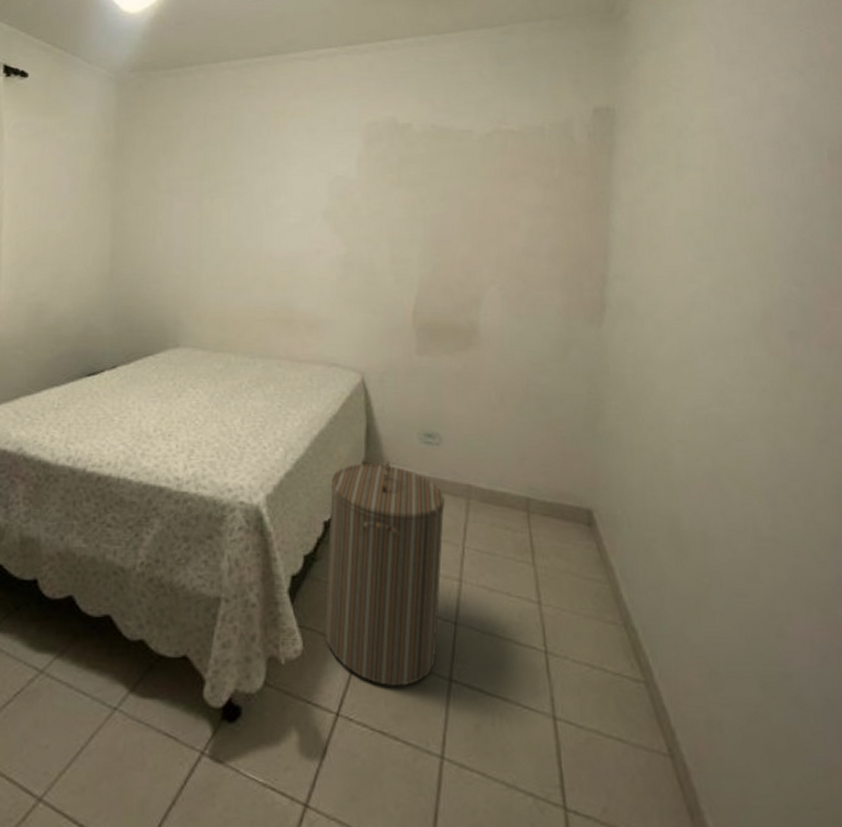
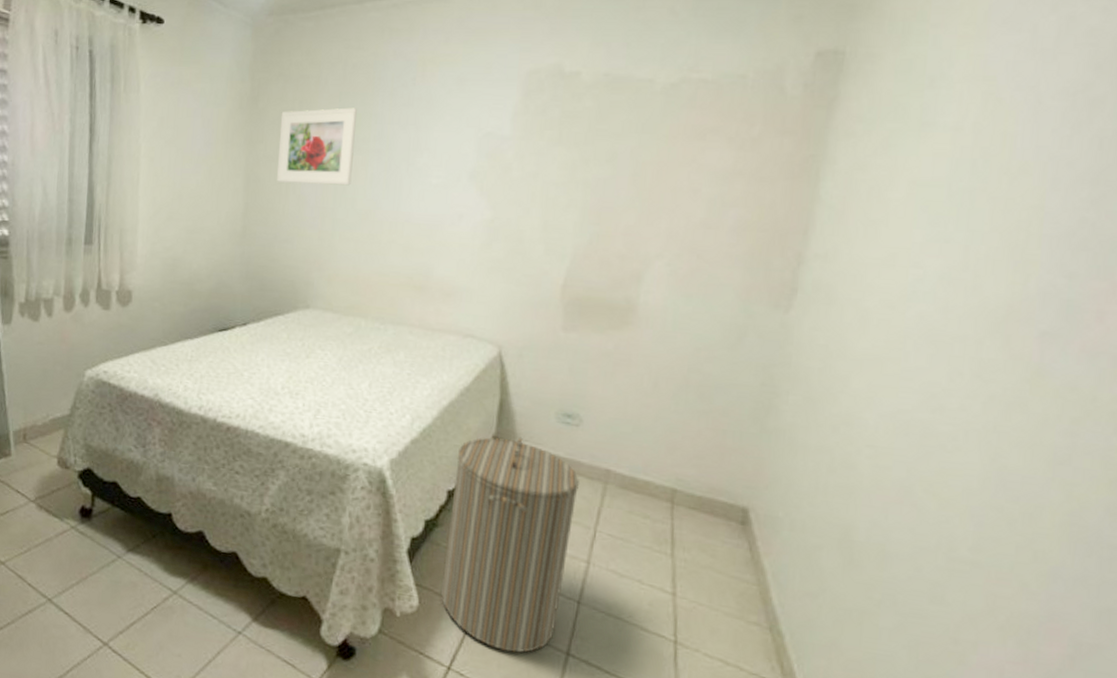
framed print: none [143,155,218,227] -> present [277,107,357,186]

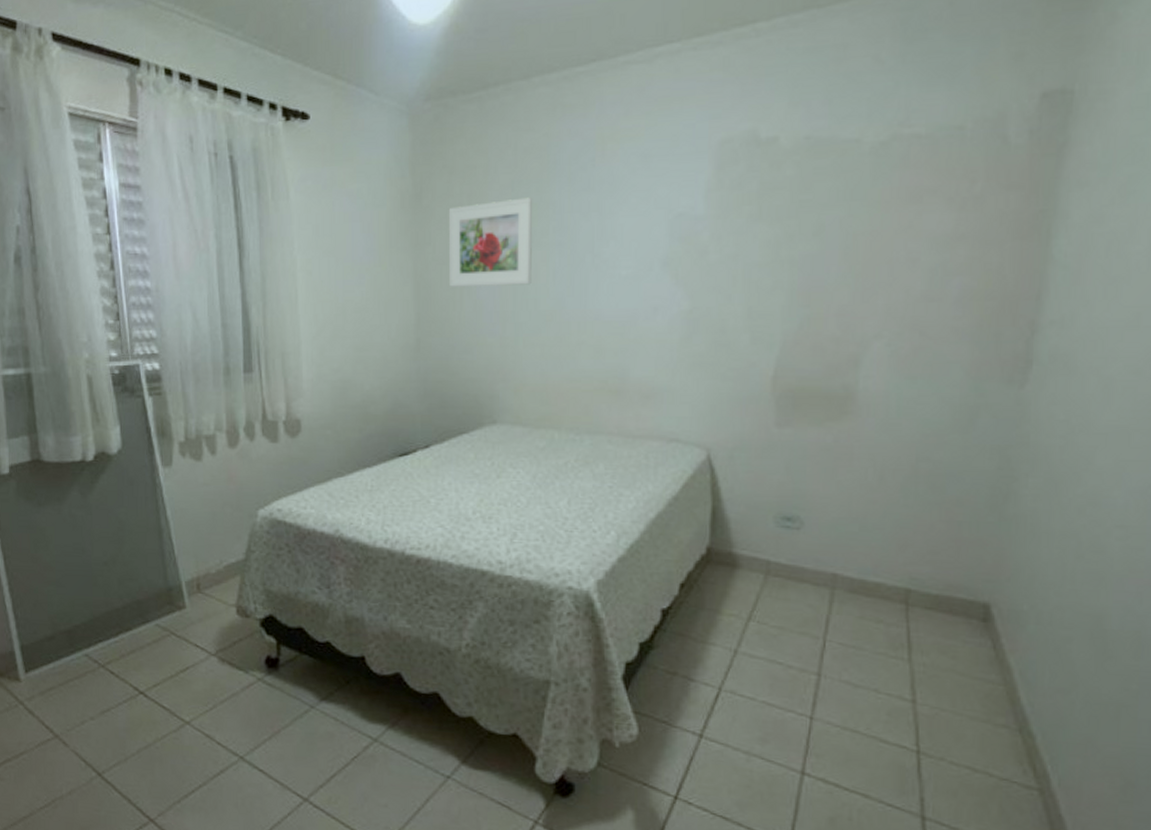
laundry hamper: present [441,437,580,653] -> none [662,545,805,776]

